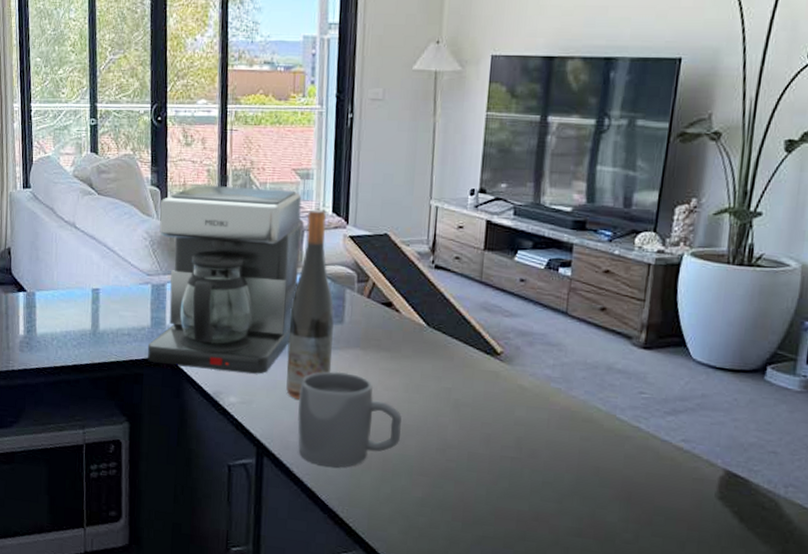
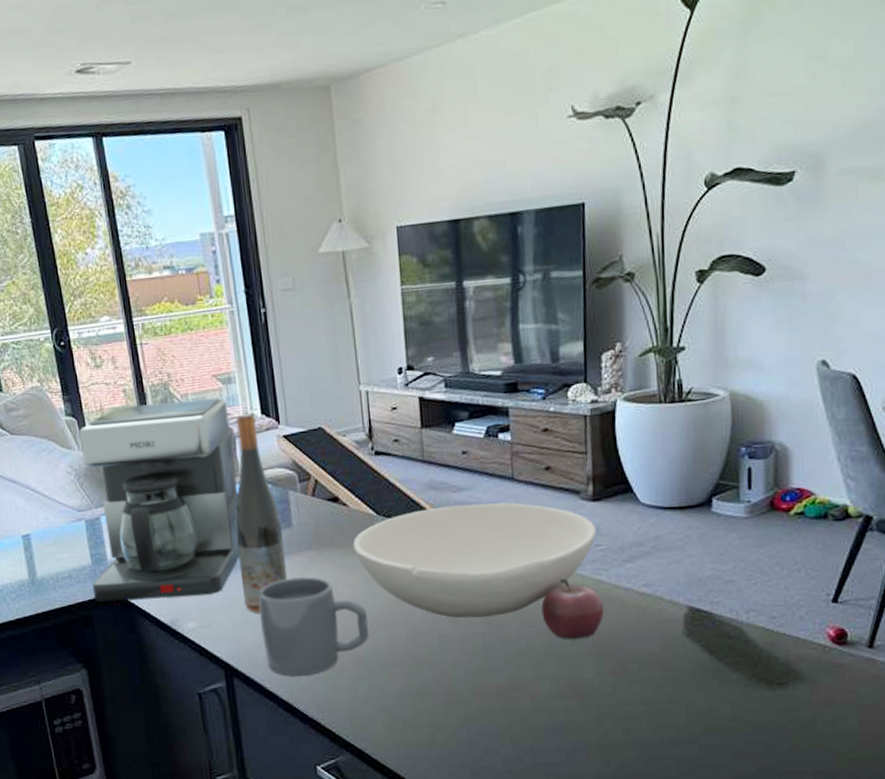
bowl: none [398,328,642,444] -> present [352,502,596,619]
fruit: none [574,419,639,482] -> present [541,578,605,639]

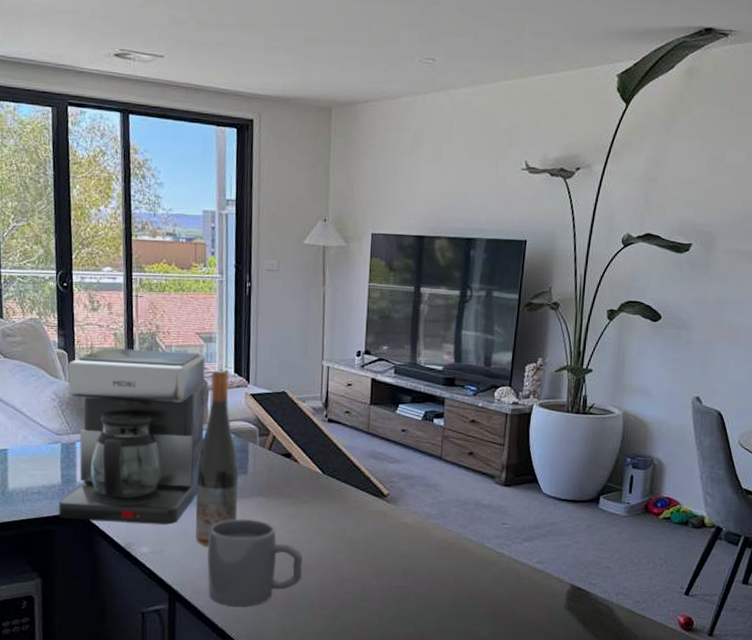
bowl: present [352,502,596,619] -> none [298,474,504,574]
fruit: present [541,578,605,639] -> none [451,548,503,601]

